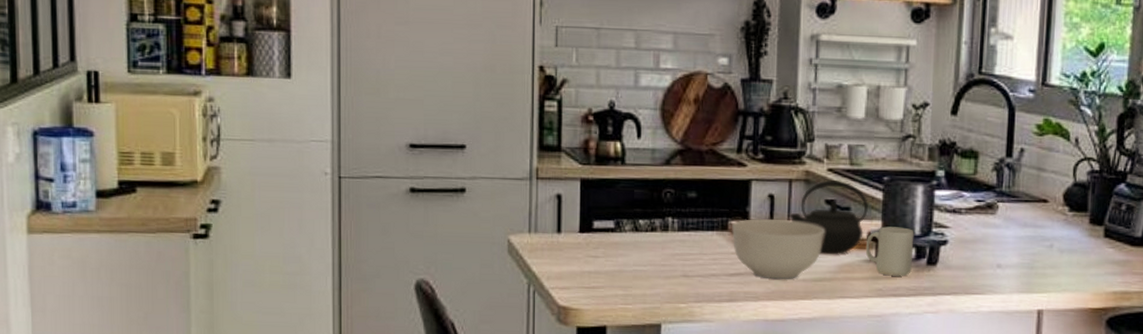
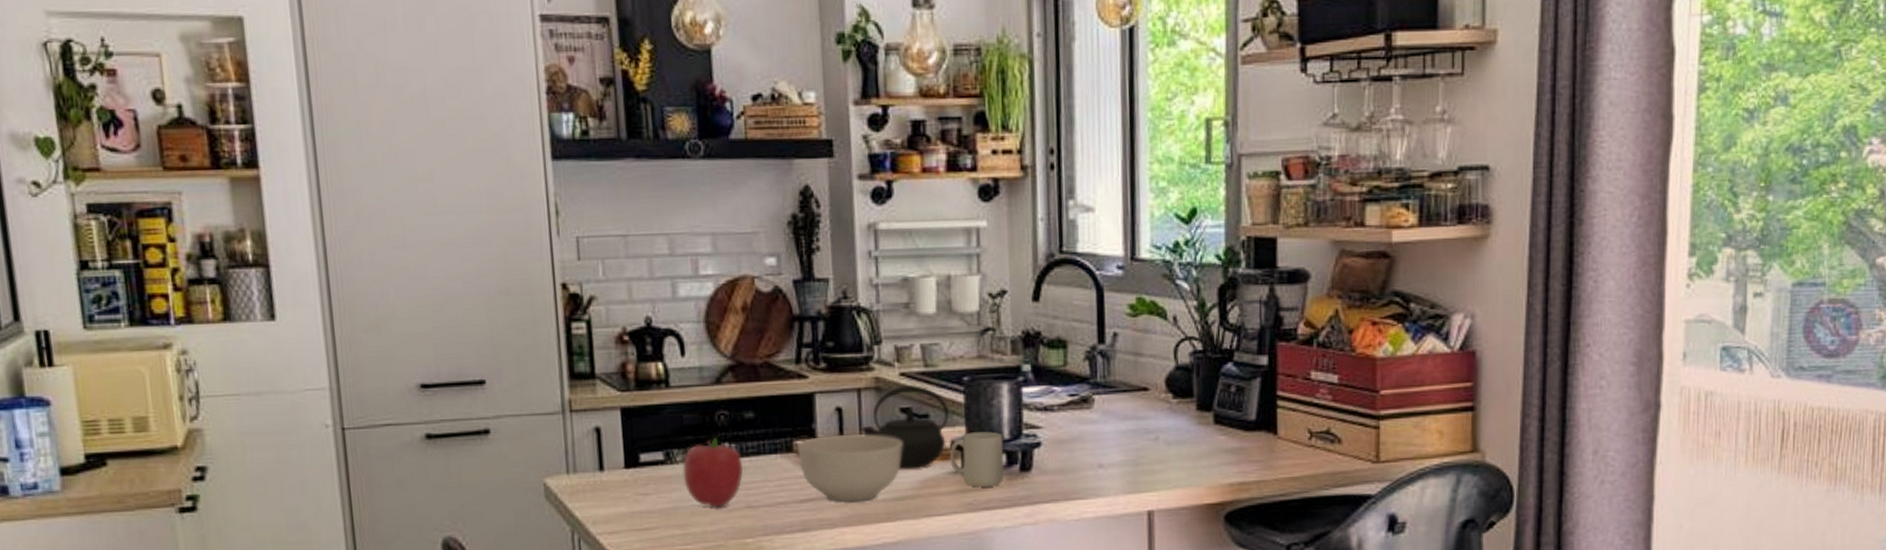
fruit: none [629,212,683,274] -> present [682,437,744,507]

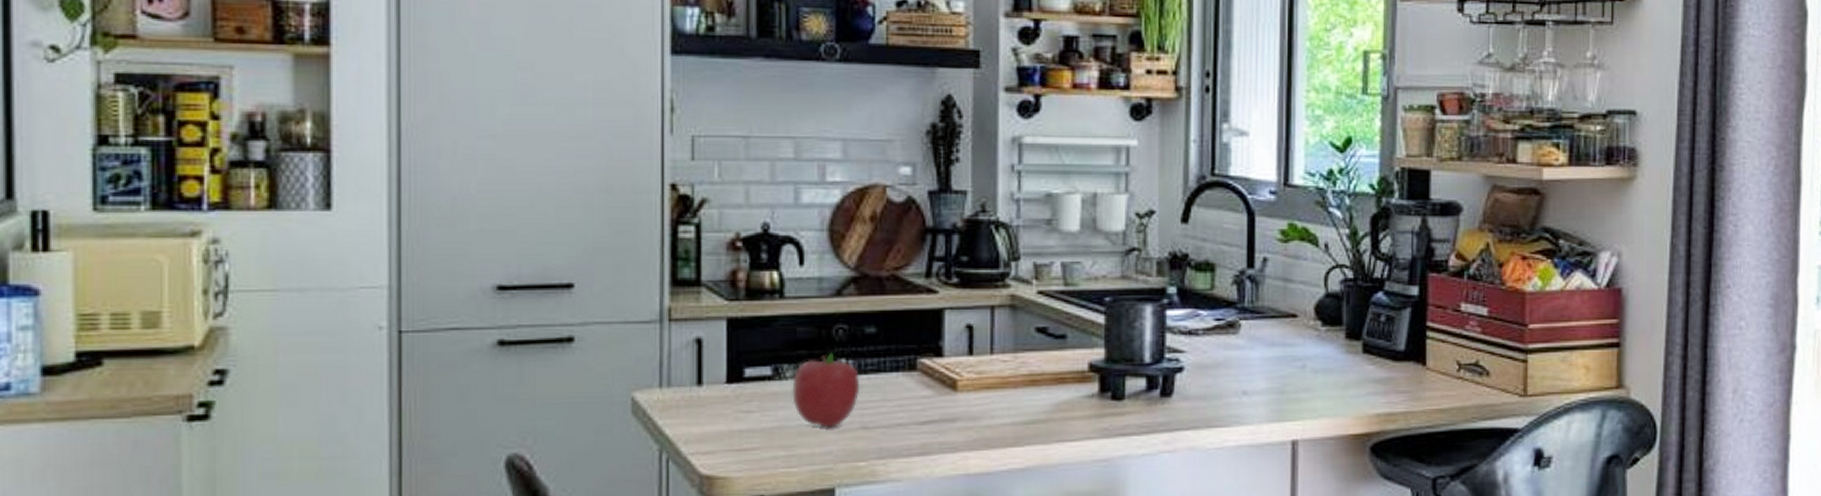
bowl: present [796,434,903,503] -> none [920,353,1036,426]
kettle: present [861,384,949,469] -> none [993,303,1088,391]
cup: present [949,431,1004,487] -> none [1086,354,1144,412]

